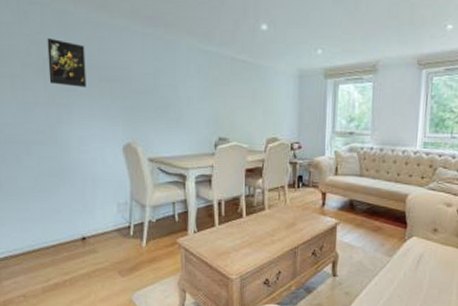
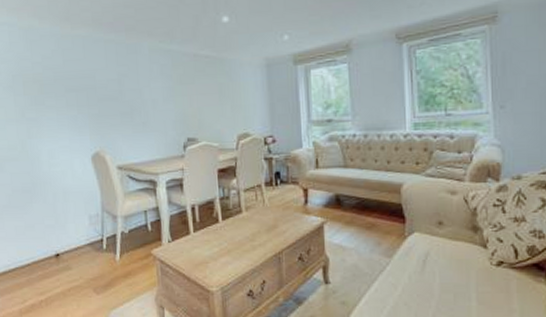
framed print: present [47,37,87,87] -> none [15,55,54,100]

